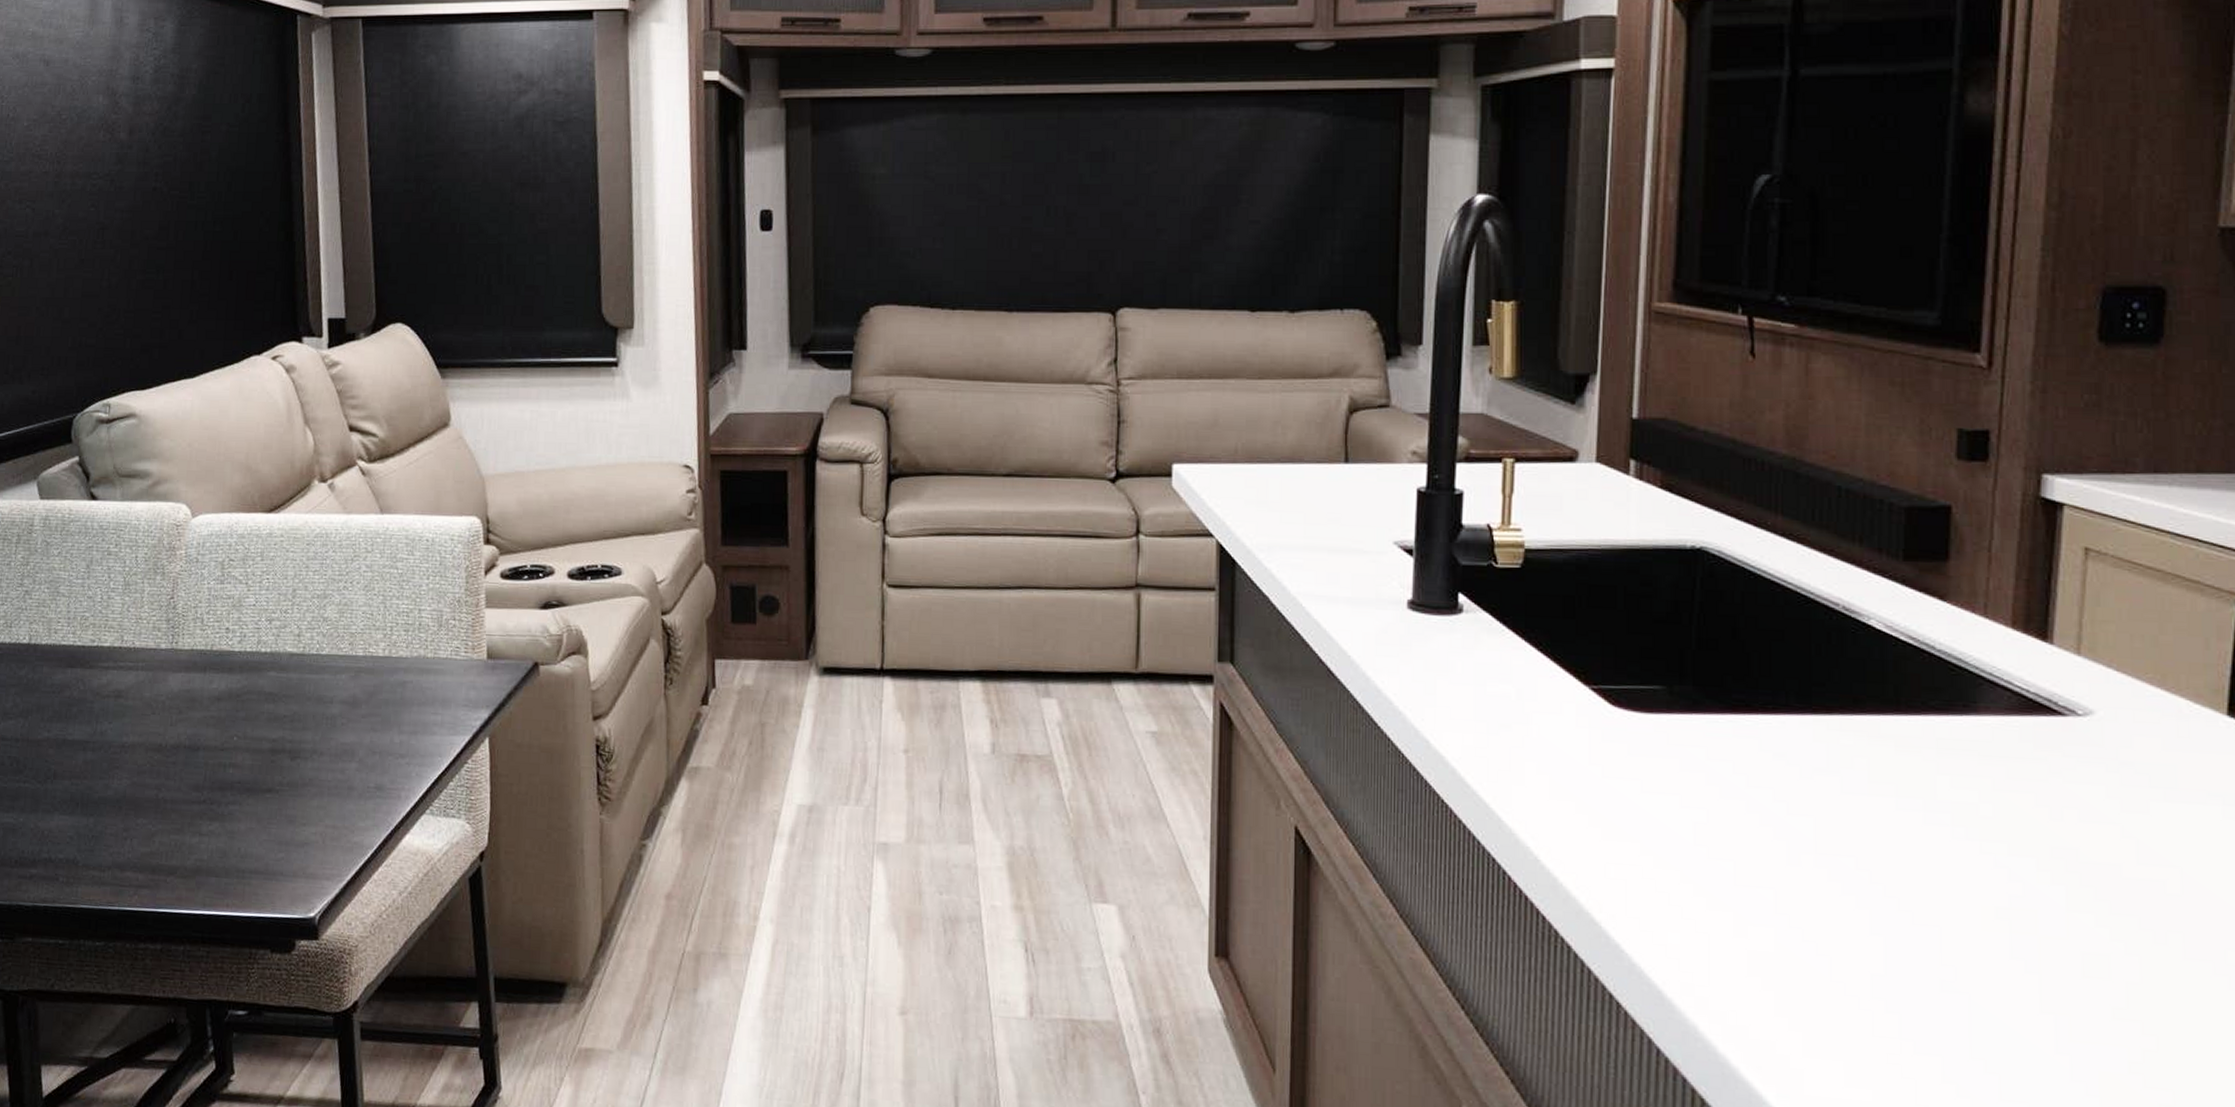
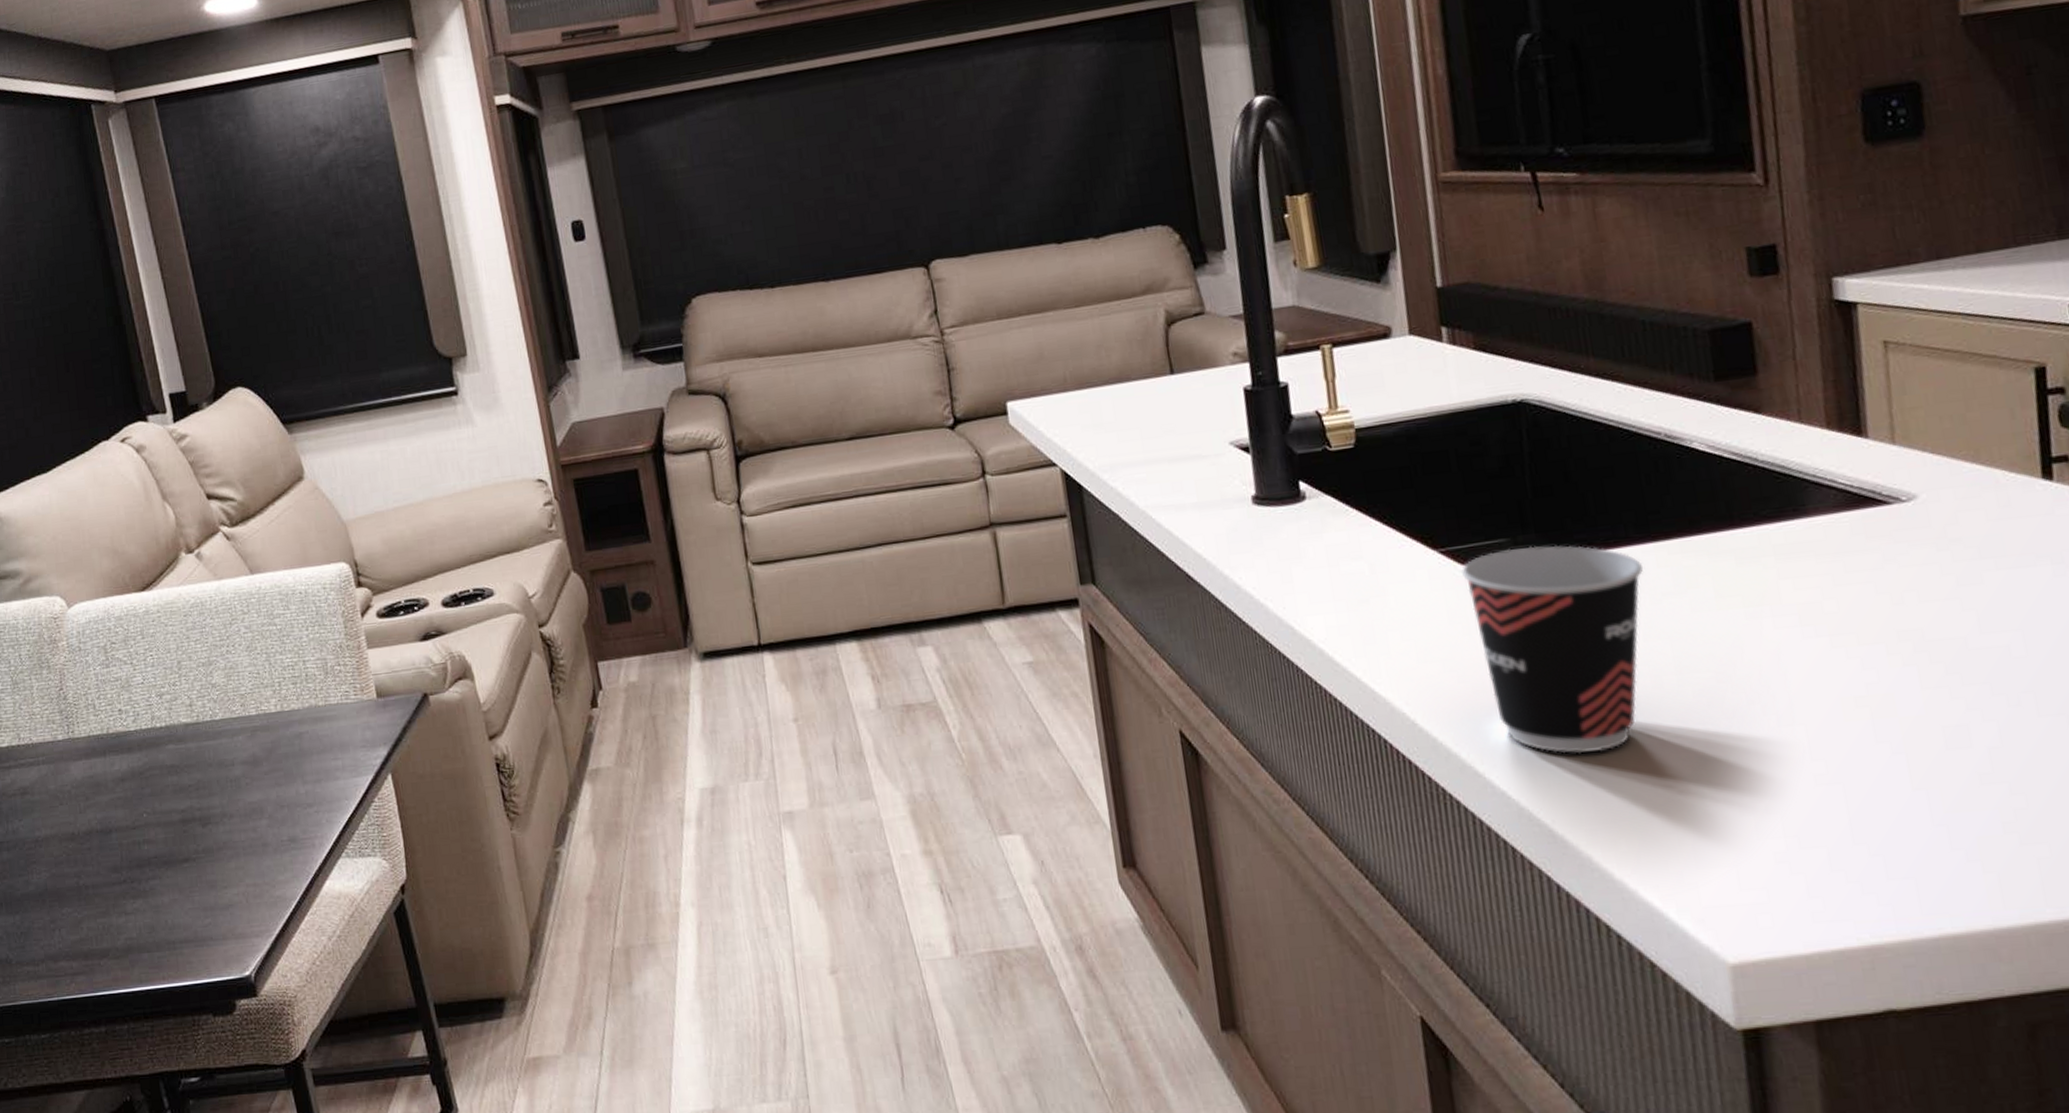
cup: none [1611,697,1798,919] -> present [1462,545,1643,754]

